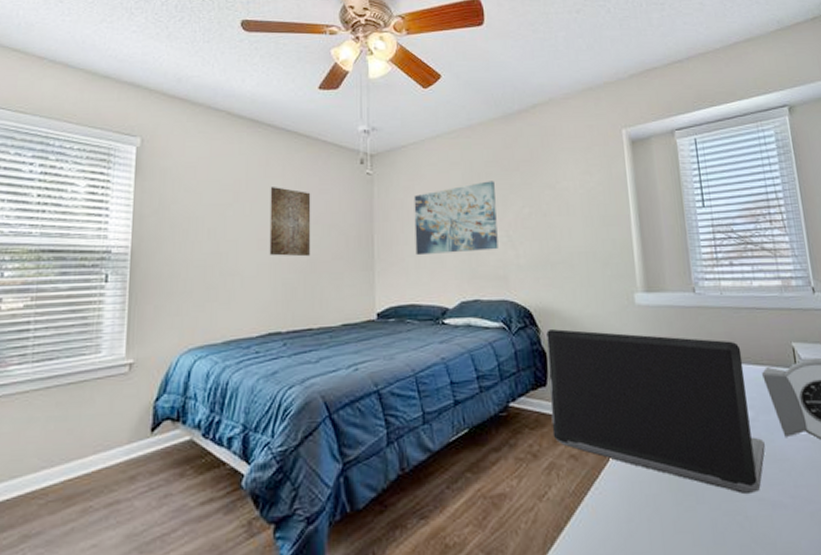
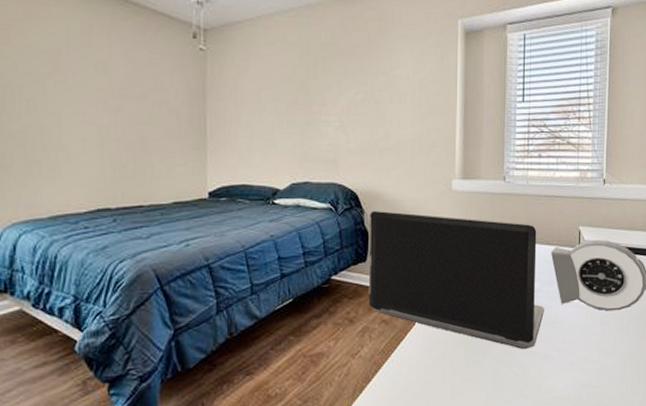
wall art: present [269,187,311,257] -> none [94,57,140,134]
wall art: present [414,181,498,256] -> none [248,64,330,137]

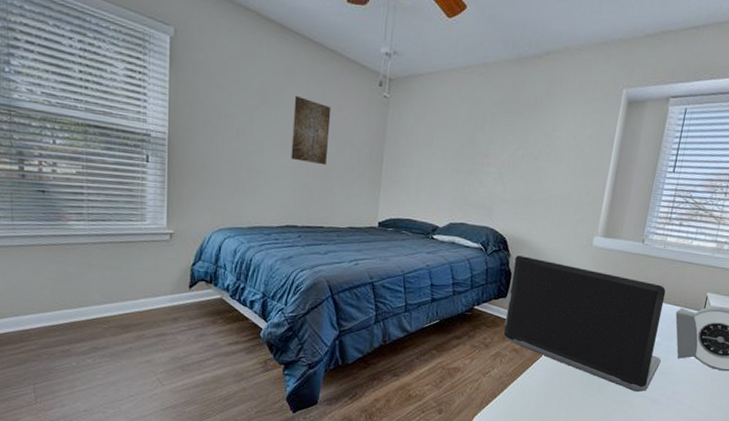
wall art: none [94,57,140,134] -> present [291,96,332,166]

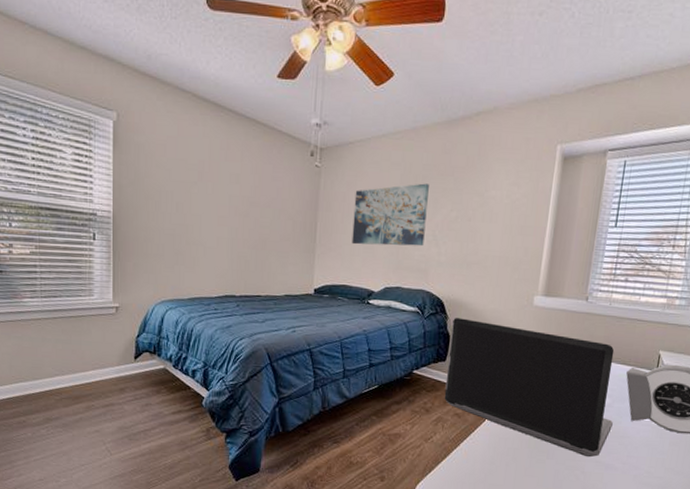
wall art: present [291,96,332,166] -> none [228,170,265,236]
wall art: none [418,120,497,184] -> present [351,183,429,247]

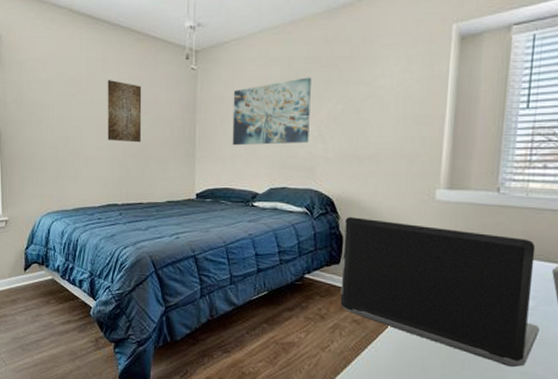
wall art: none [228,170,265,236] -> present [107,80,142,143]

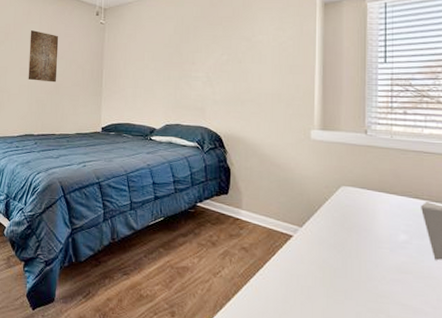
wall art: present [232,77,311,146] -> none [133,32,200,88]
laptop computer: present [340,217,539,368] -> none [229,152,414,300]

